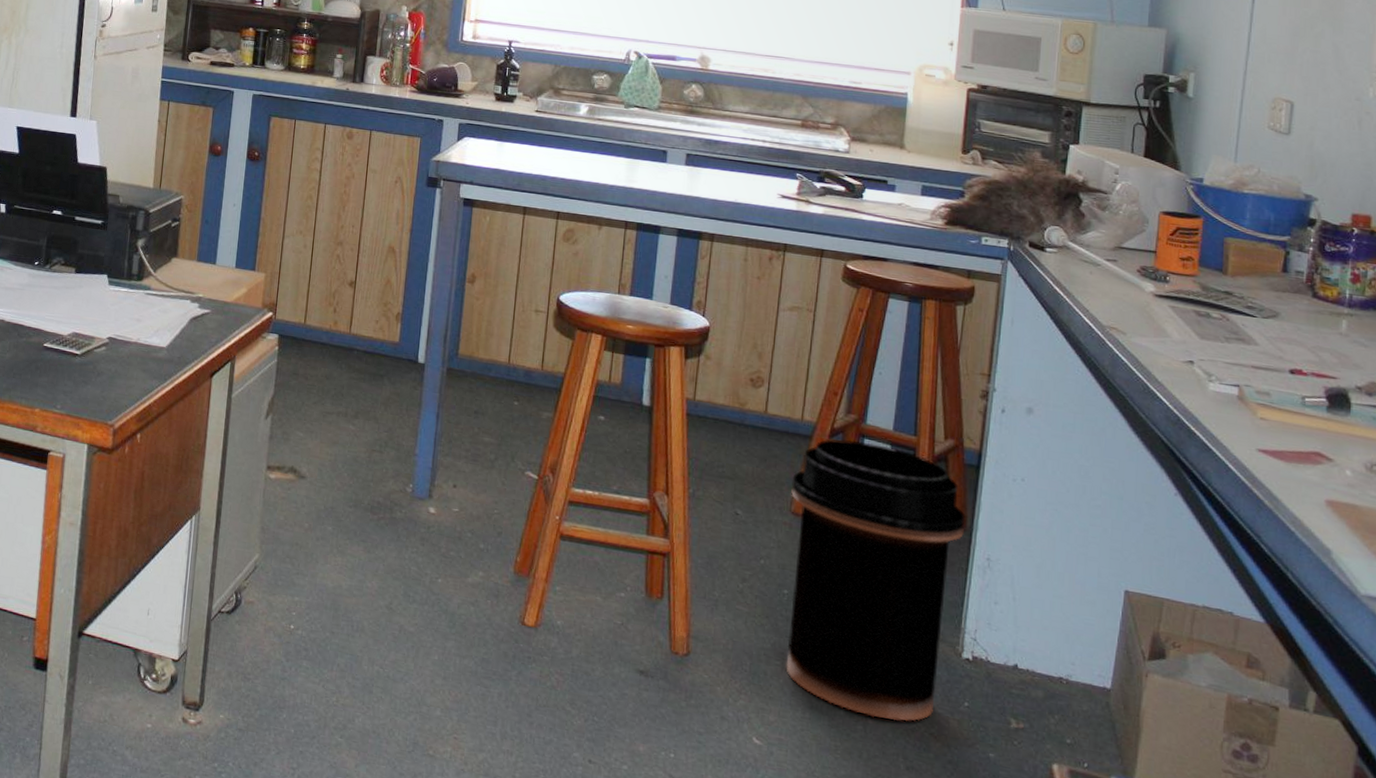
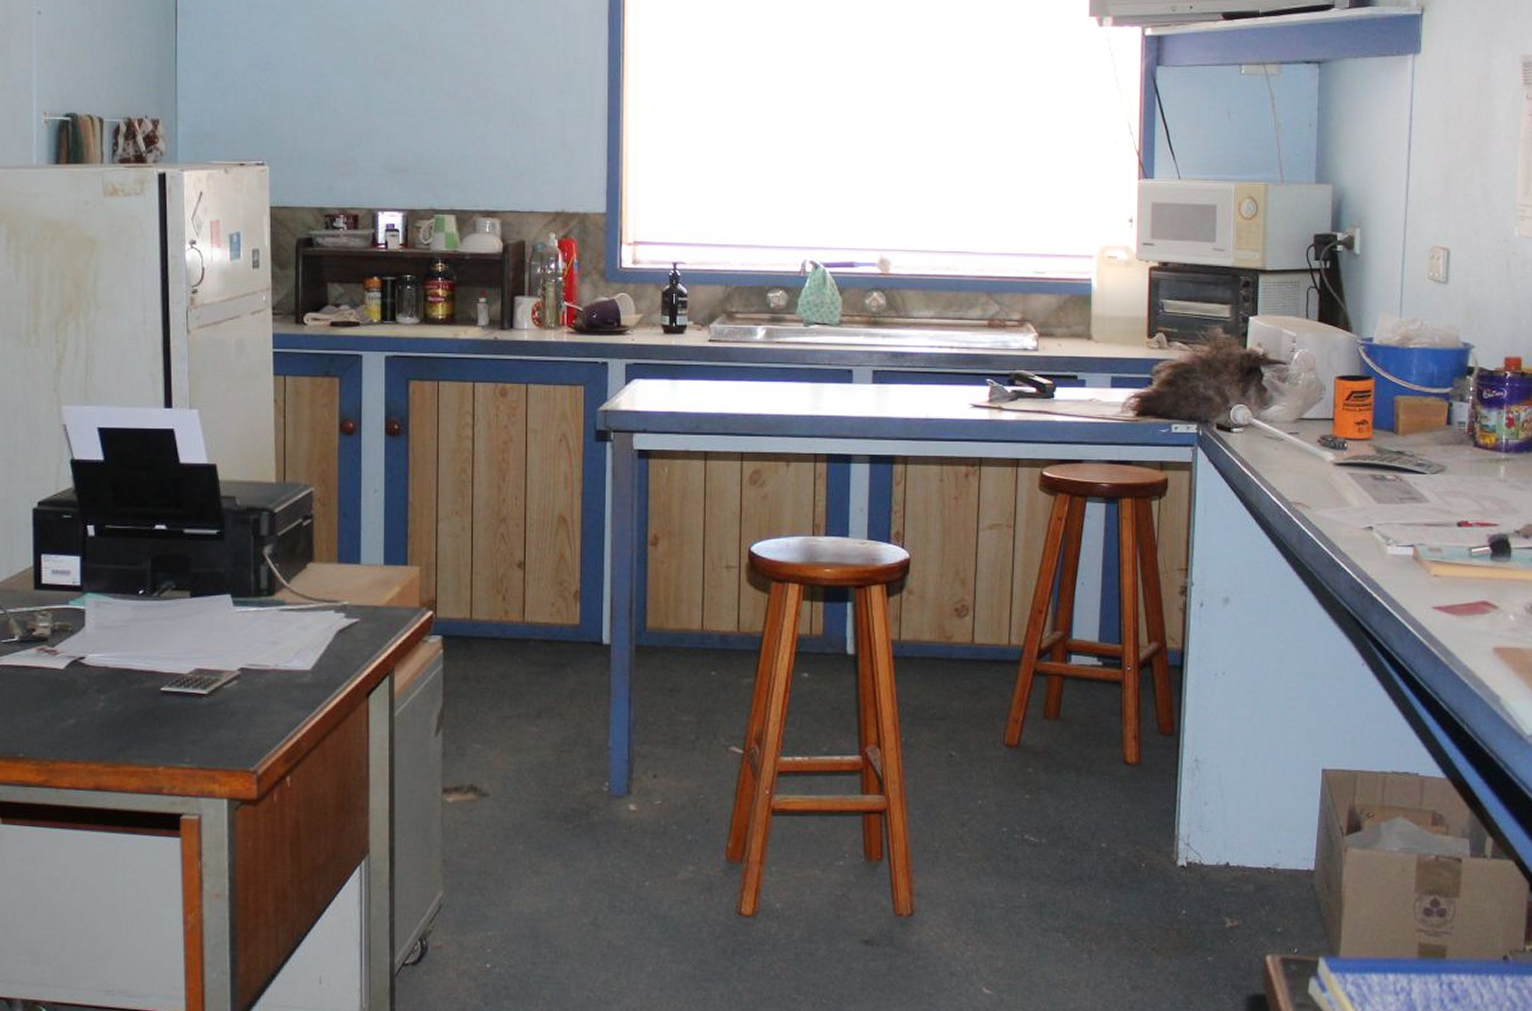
trash can: present [786,439,966,721] -> none [1004,658,1173,943]

